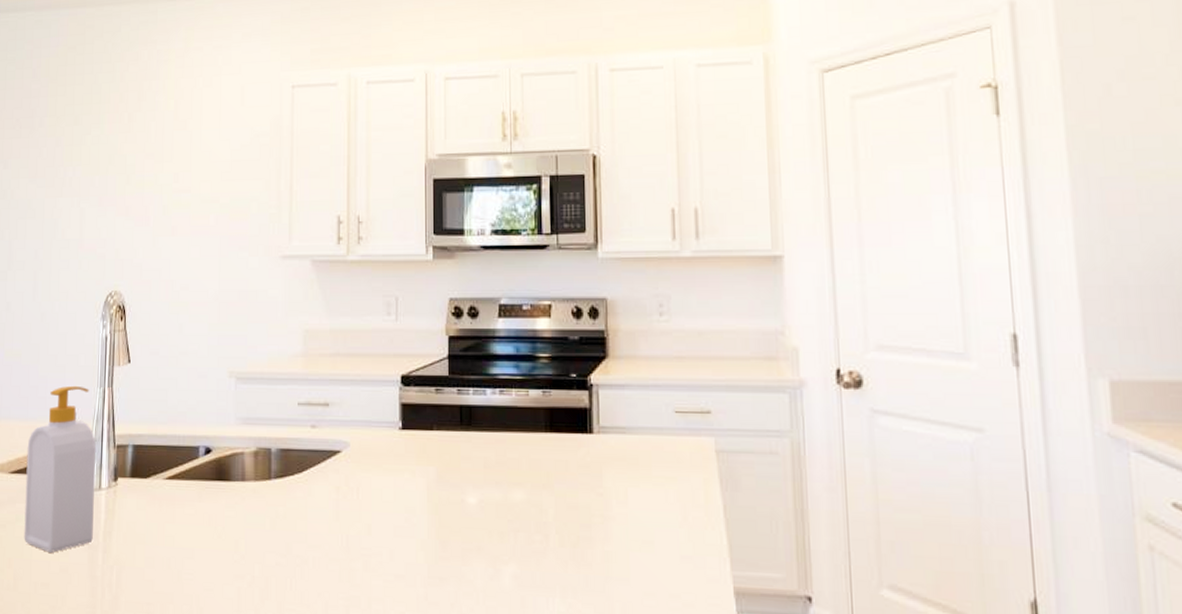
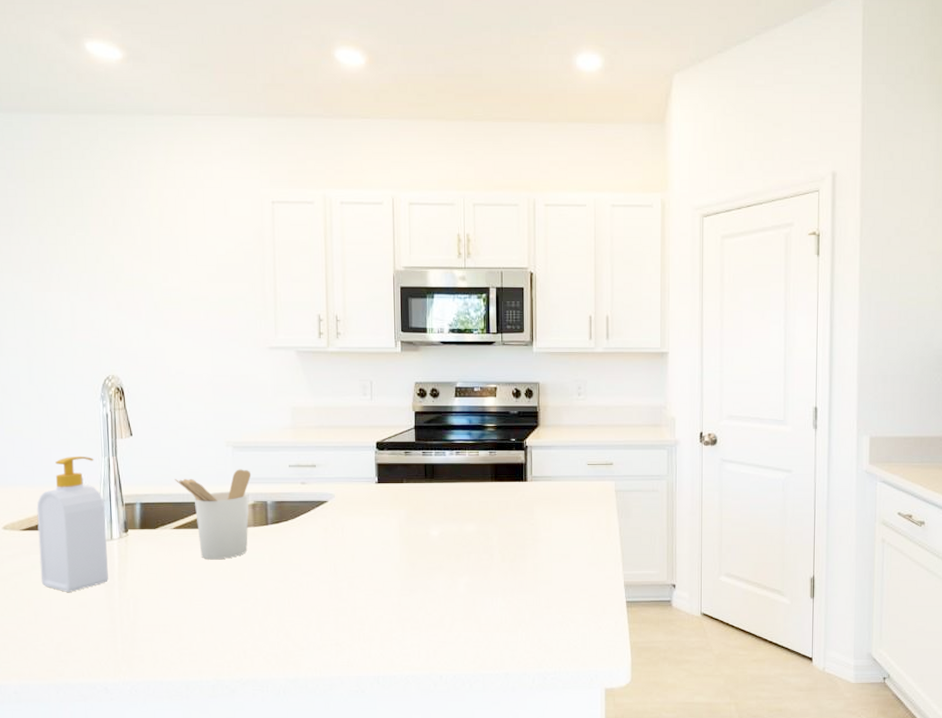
utensil holder: none [171,406,255,522] -> present [175,469,252,560]

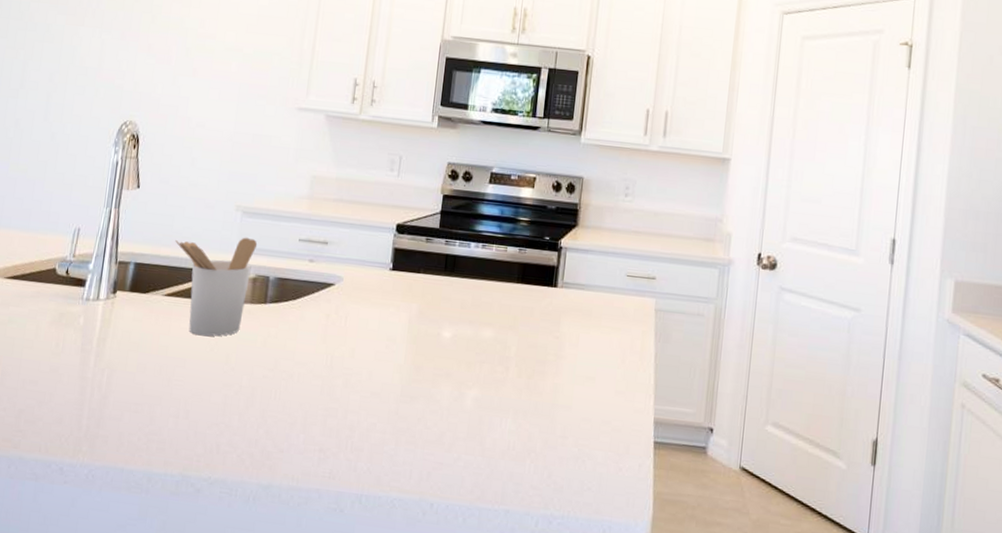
soap bottle: present [36,456,109,593] -> none [15,203,98,355]

